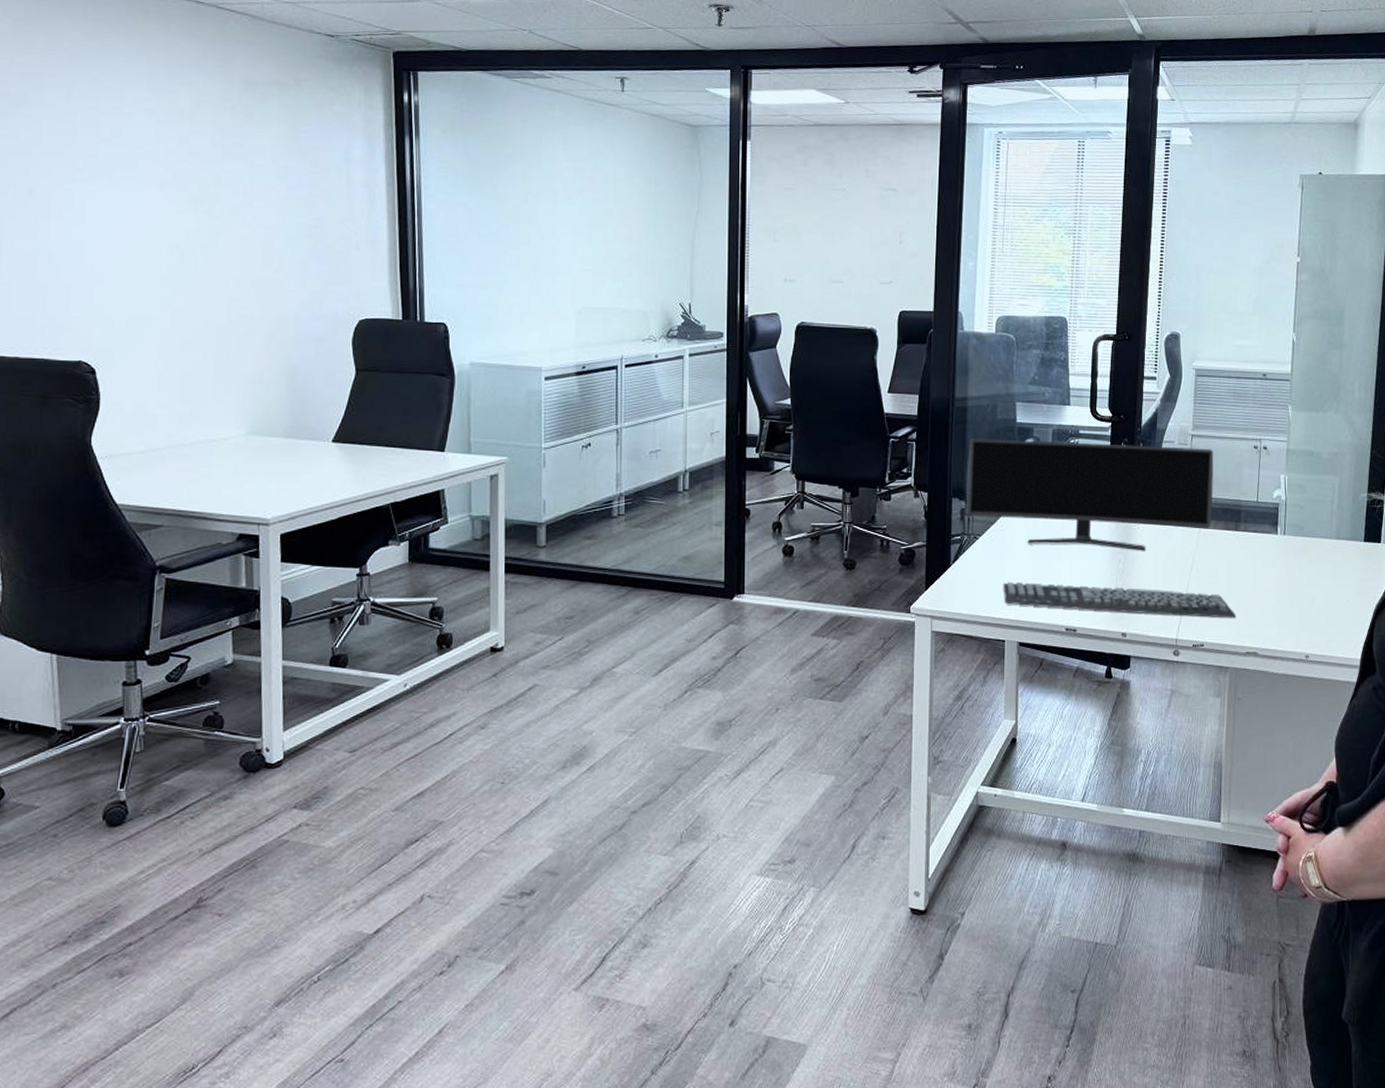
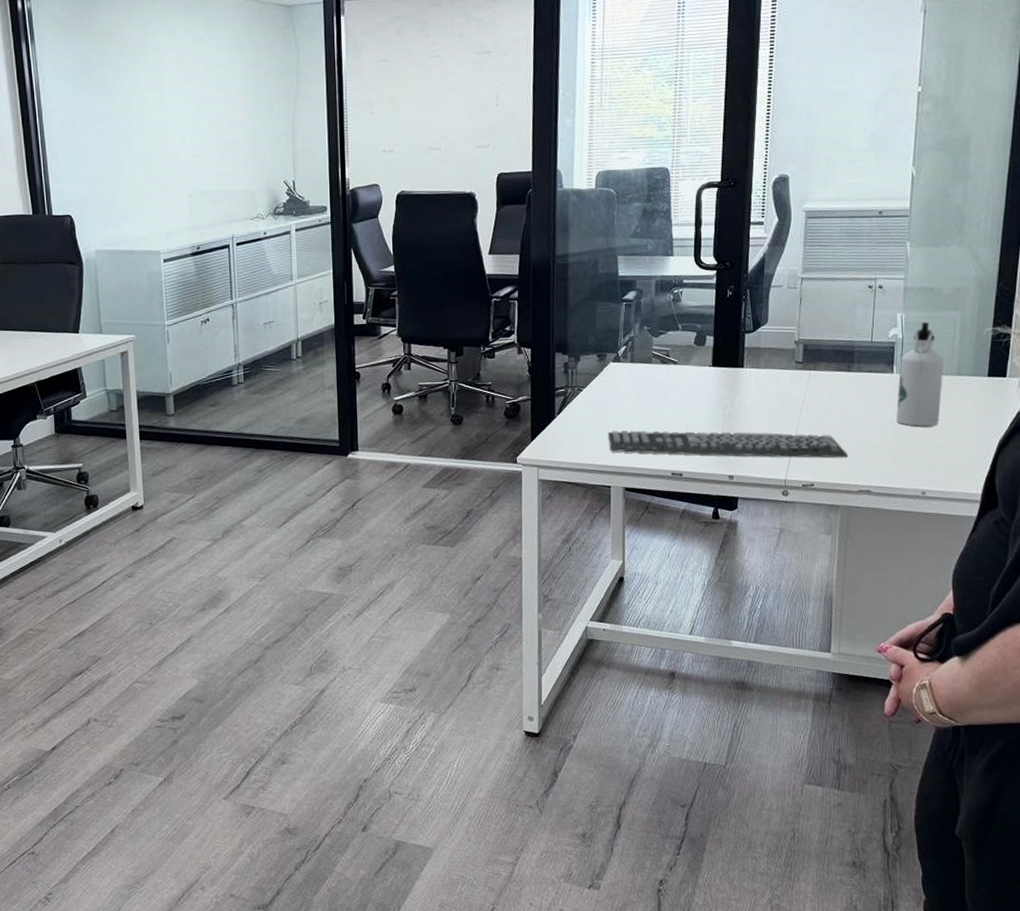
monitor: present [967,439,1214,551] -> none [569,291,825,396]
water bottle: none [1281,484,1324,589] -> present [896,321,944,427]

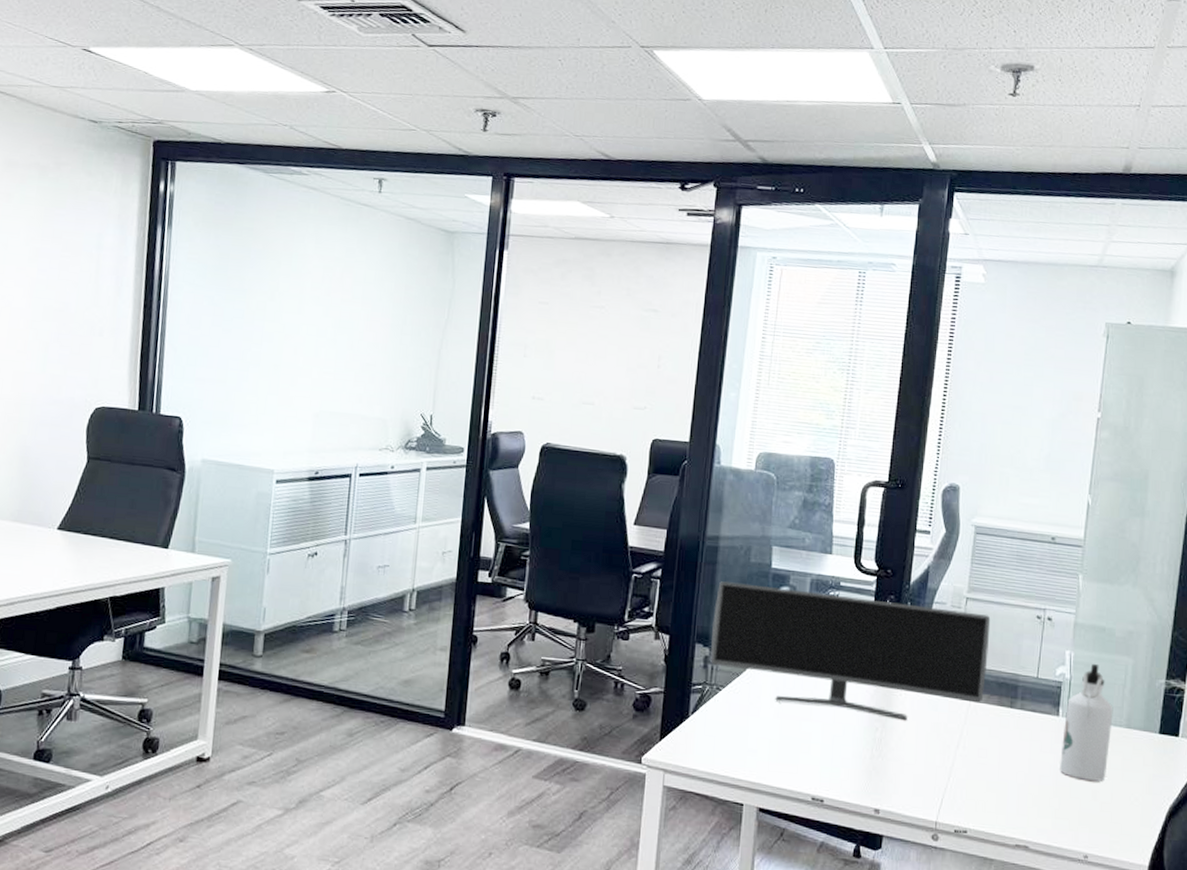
monitor: none [569,291,825,396] -> present [710,581,991,721]
keyboard: present [607,430,848,458] -> none [744,739,1005,805]

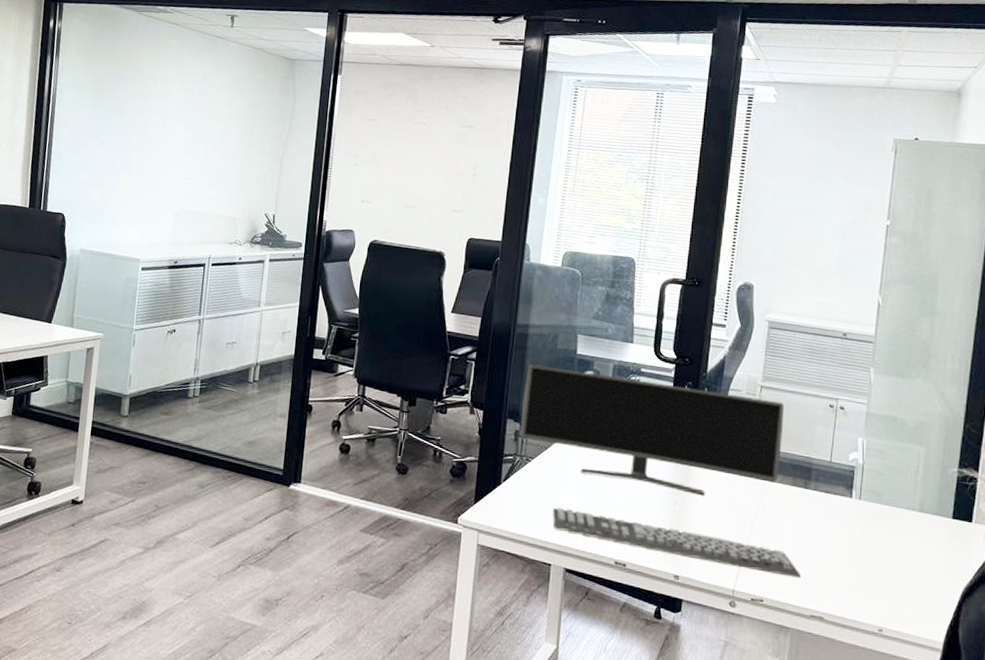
keyboard: none [744,739,1005,805] -> present [552,507,801,578]
water bottle: present [1060,663,1113,781] -> none [854,450,906,561]

